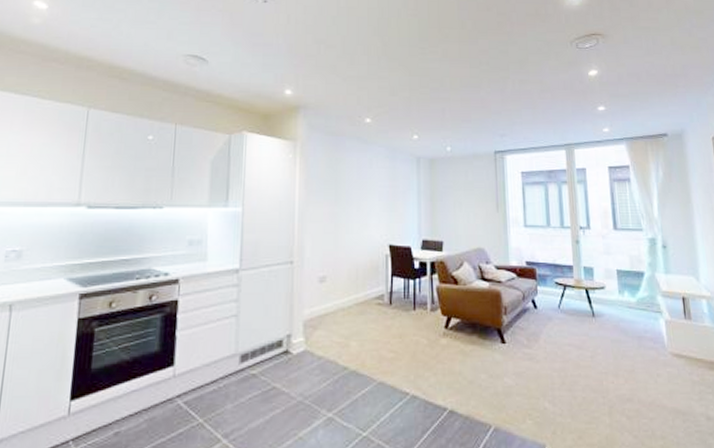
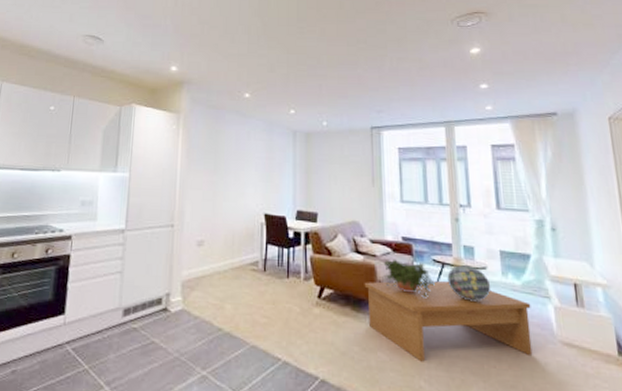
coffee table: none [490,302,647,384] -> present [364,280,533,362]
potted plant: none [509,284,559,321] -> present [384,259,436,298]
decorative sphere: none [569,285,609,321] -> present [447,264,491,302]

